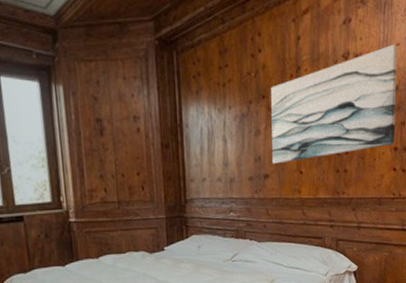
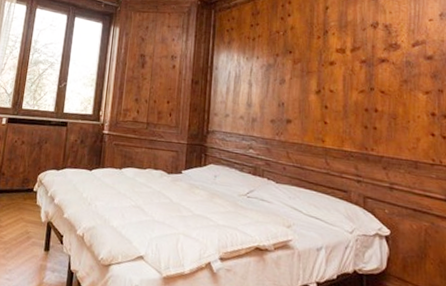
wall art: present [271,44,397,164] -> none [296,19,432,112]

